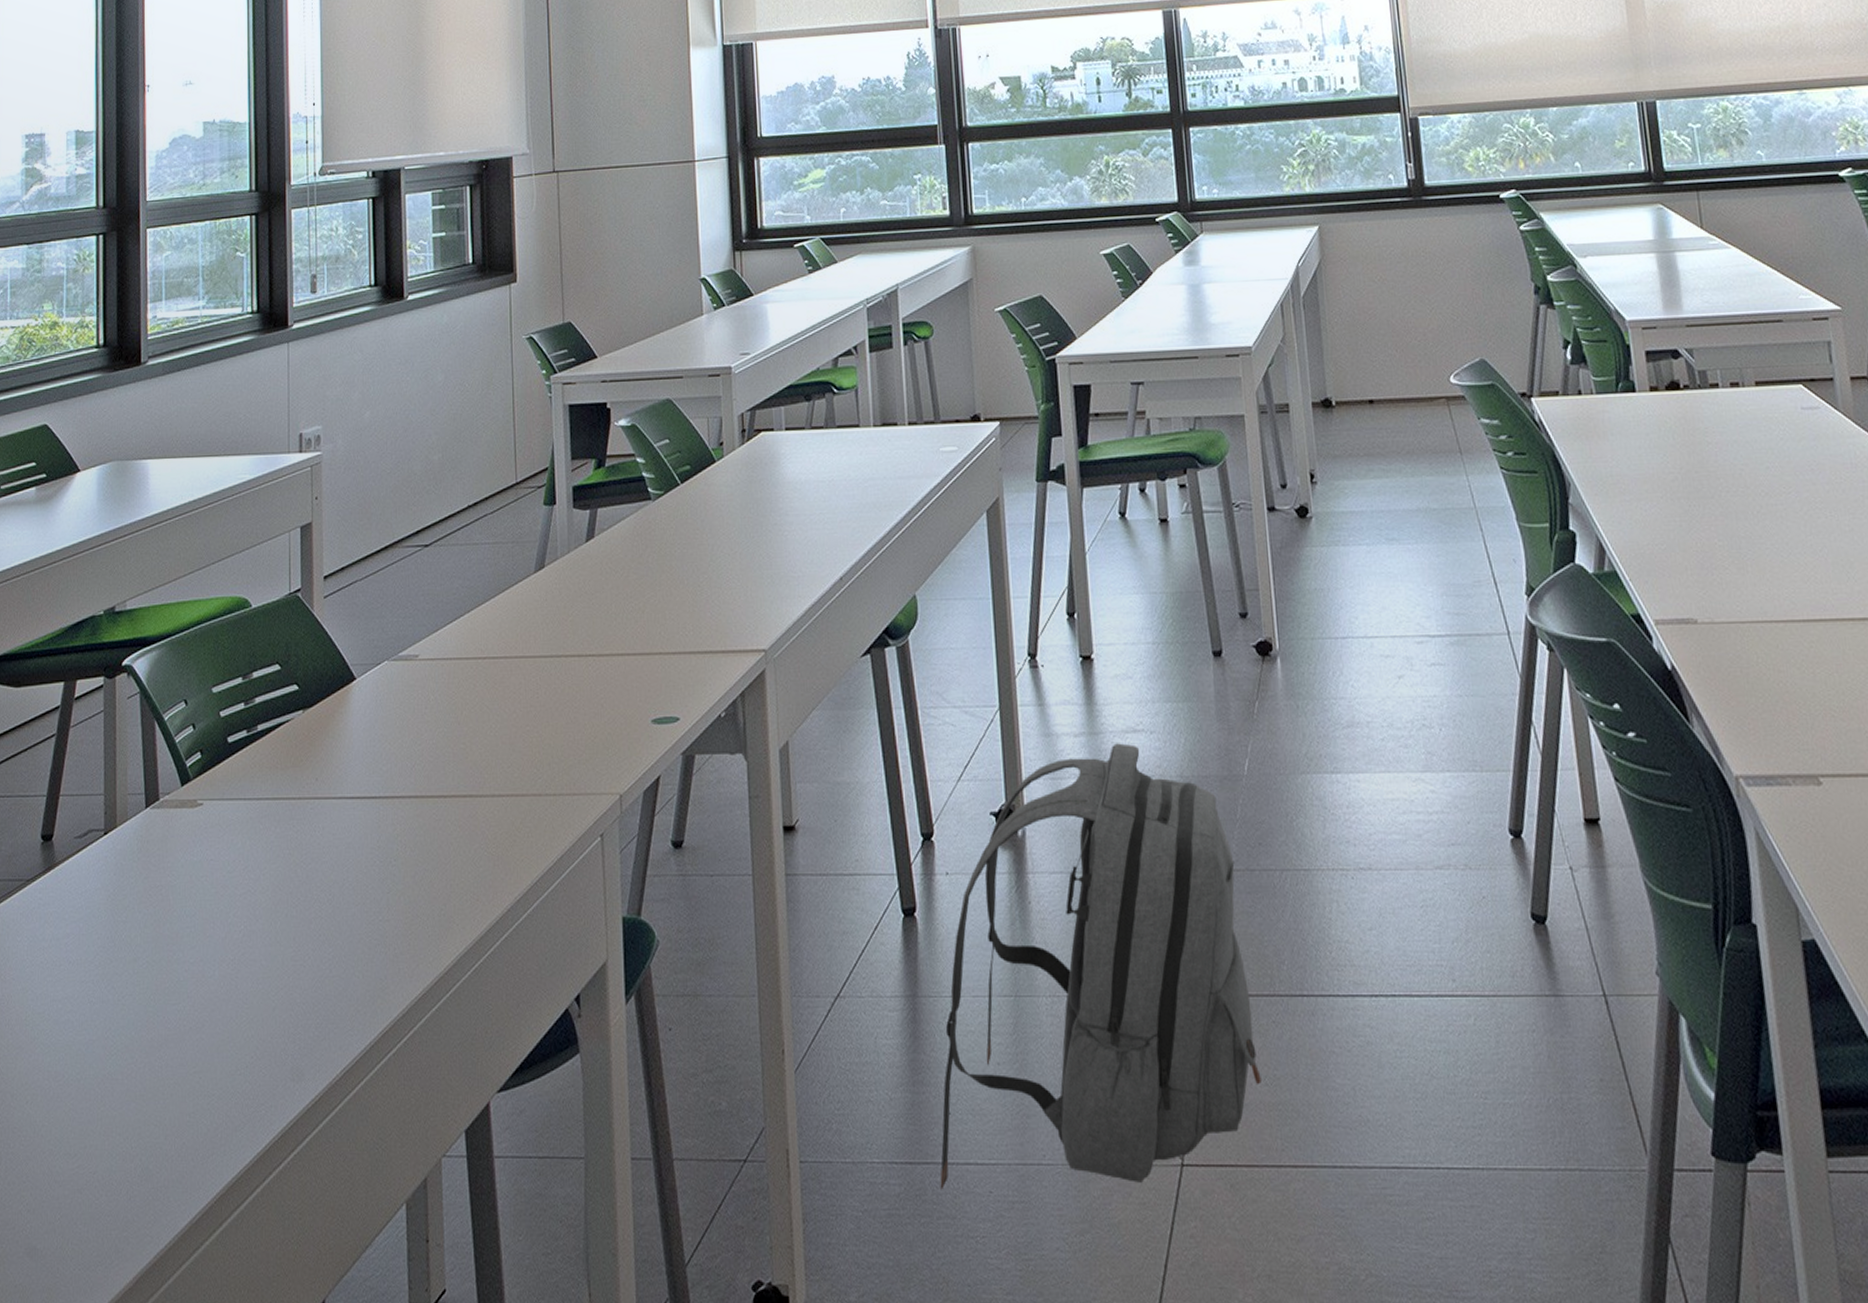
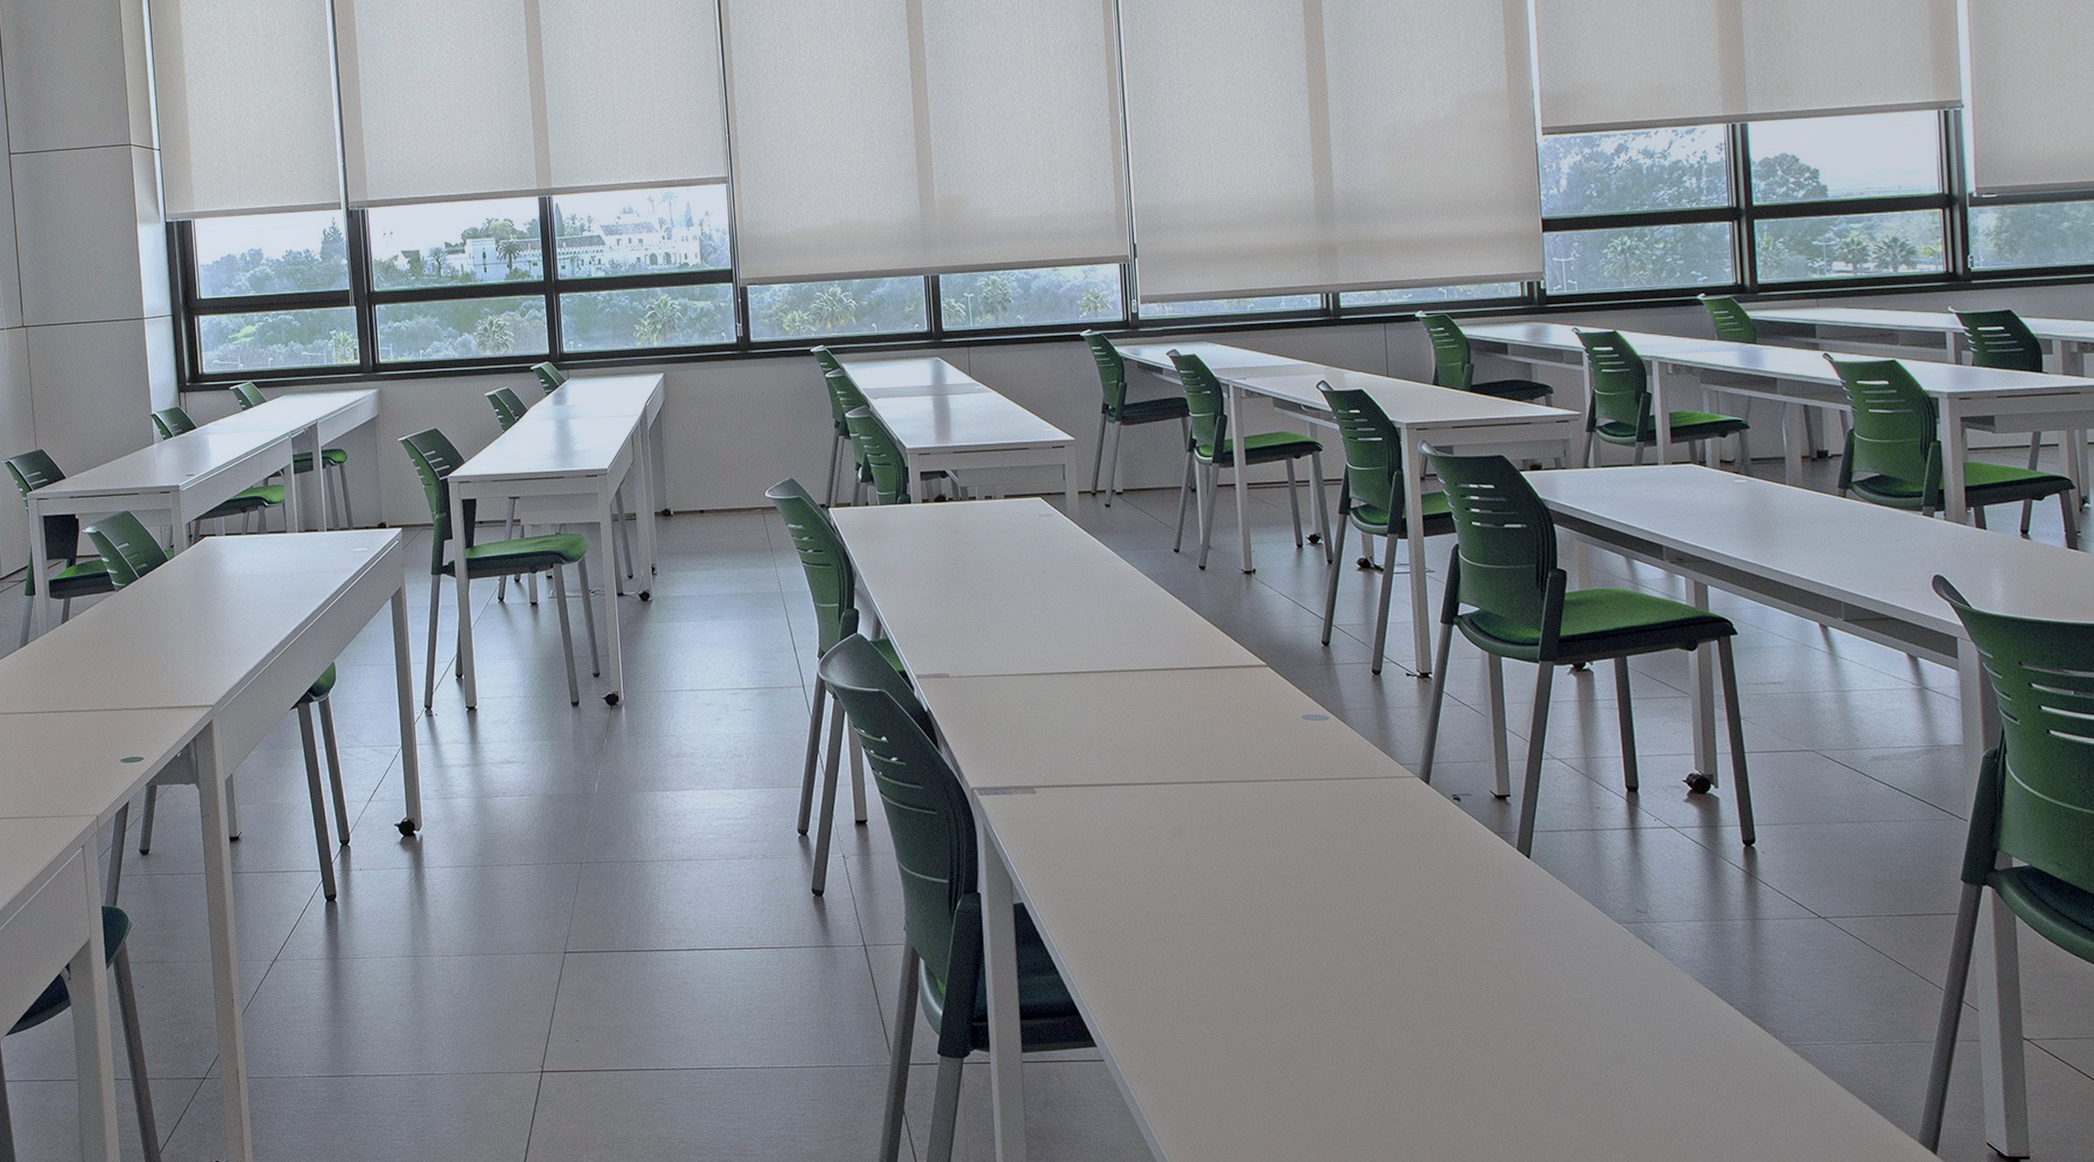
backpack: present [940,743,1261,1190] -> none [356,771,603,1094]

